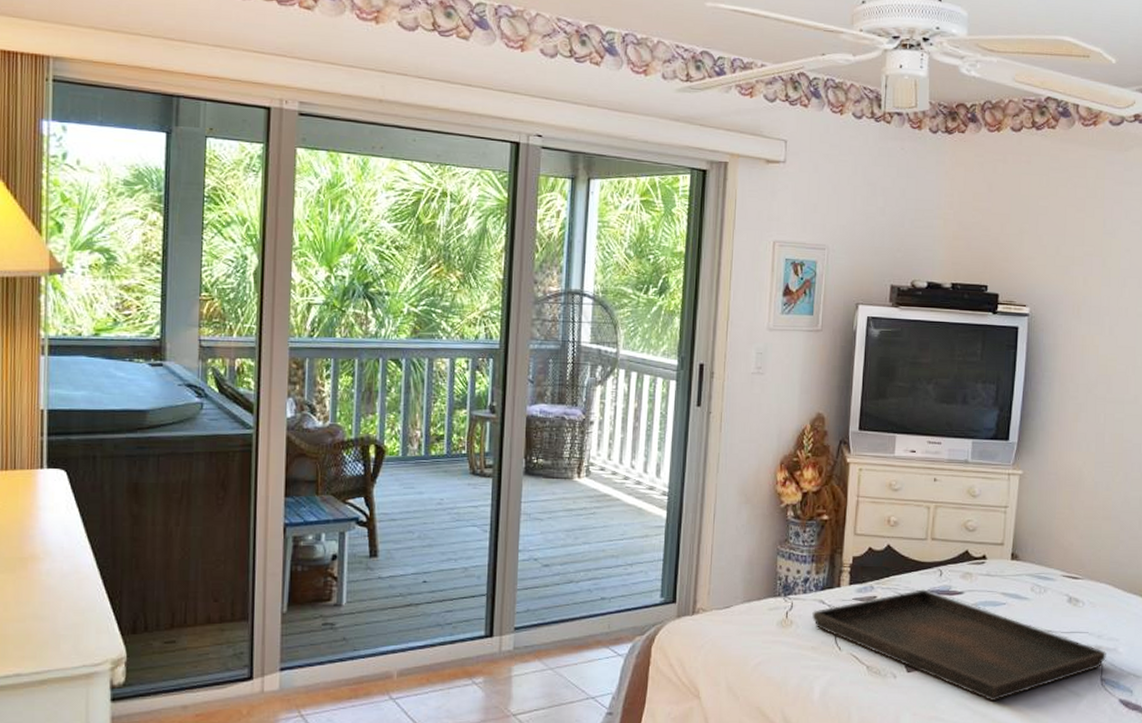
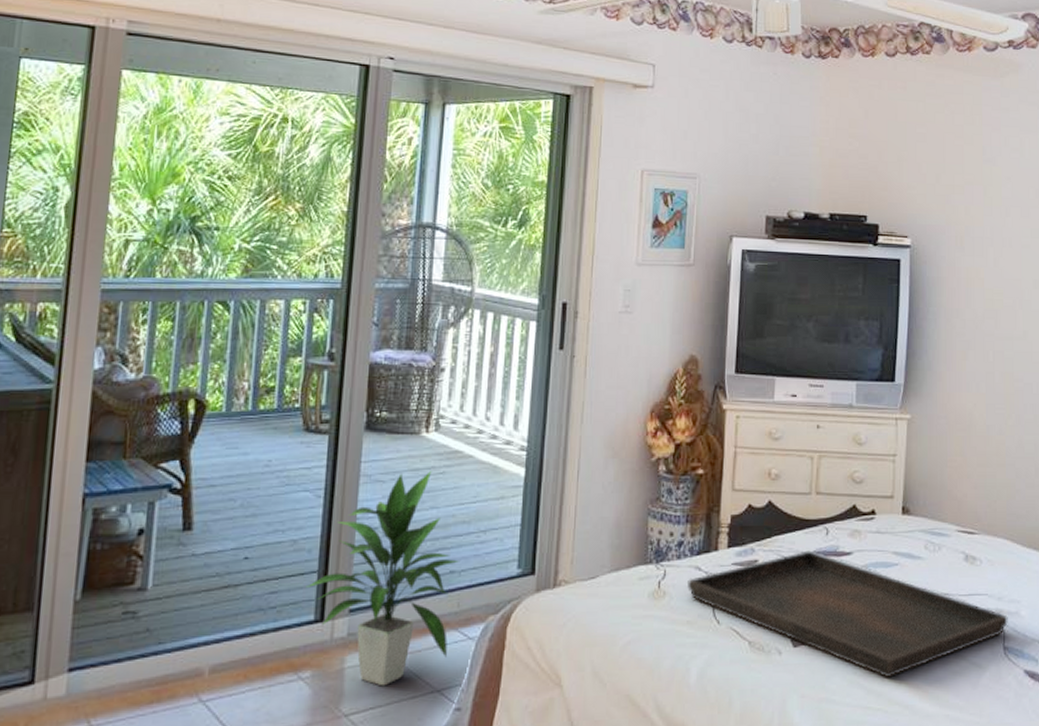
indoor plant: none [477,512,610,692] -> present [306,471,460,686]

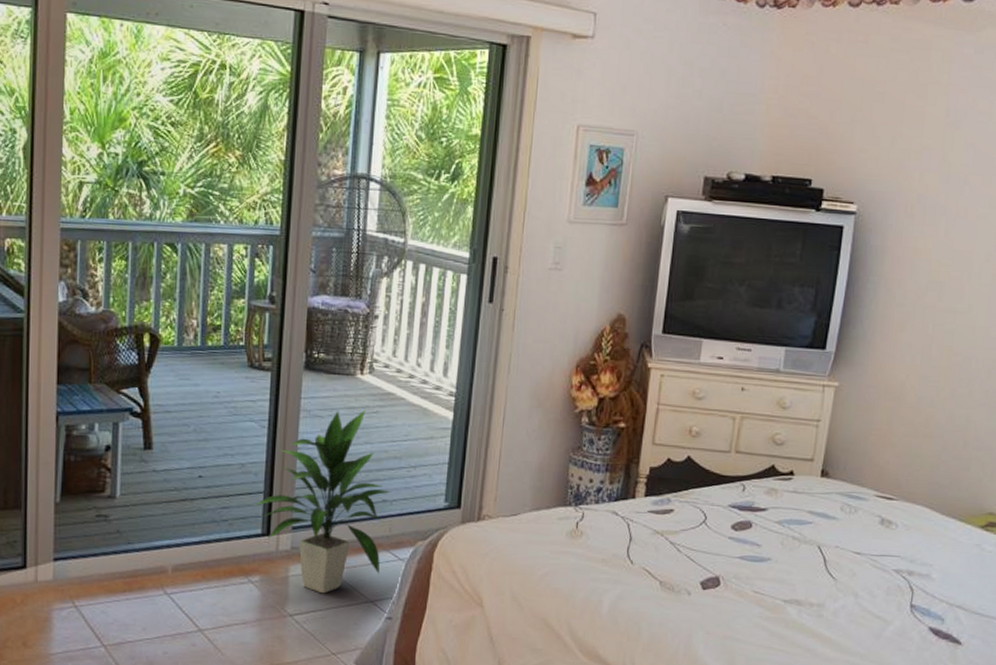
serving tray: present [687,550,1008,677] -> none [604,504,918,623]

